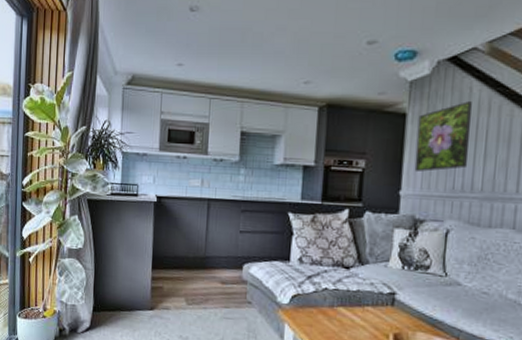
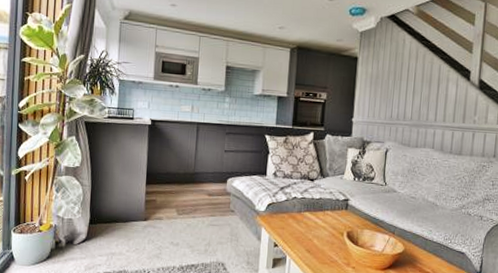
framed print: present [414,101,472,173] -> none [363,50,405,104]

